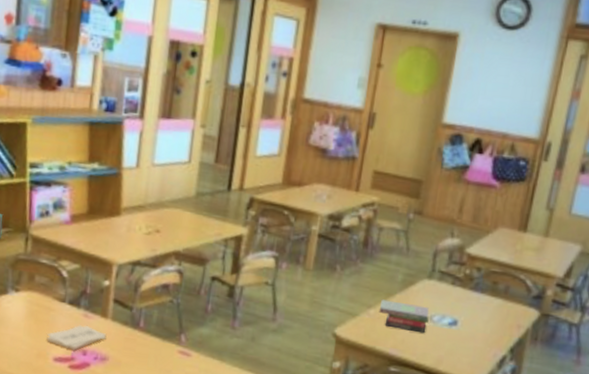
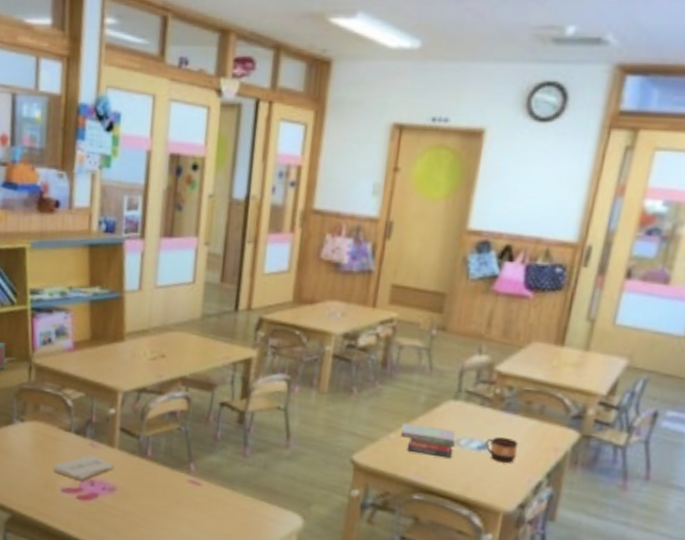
cup: none [456,314,486,338] -> present [485,437,519,463]

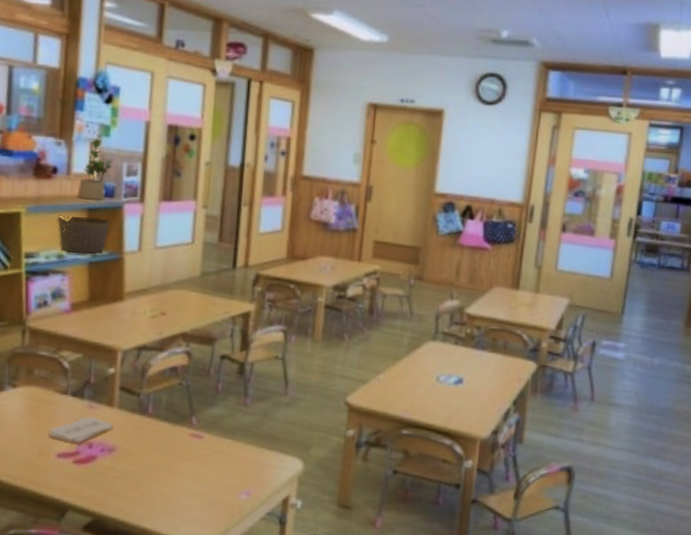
basket: none [60,251,112,292] -> present [58,215,111,254]
potted plant: none [79,169,115,237] -> present [77,138,115,201]
books: present [400,422,456,459] -> none [388,364,436,394]
cup: present [485,437,519,463] -> none [461,372,489,394]

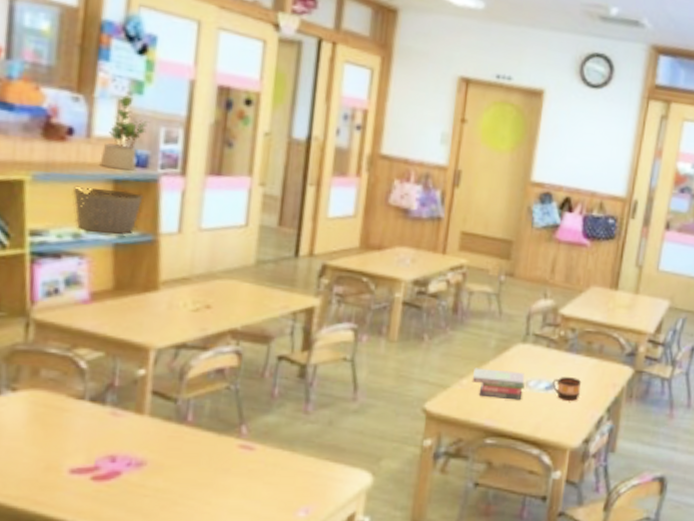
paper: present [48,417,114,444] -> none [59,426,143,458]
books: none [388,364,436,394] -> present [472,368,525,401]
cup: none [461,372,489,394] -> present [552,377,582,401]

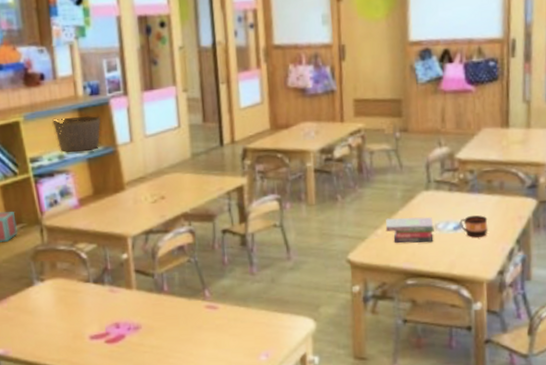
potted plant: present [99,95,149,171] -> none [66,40,94,101]

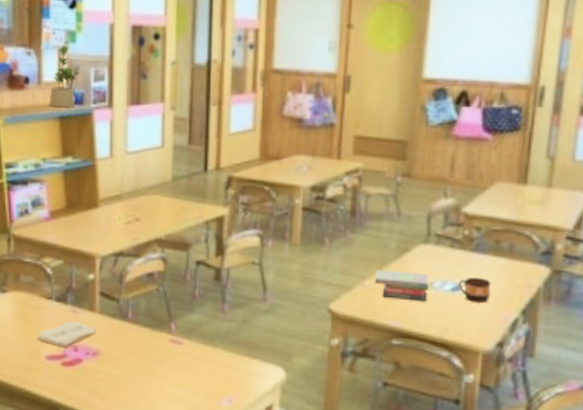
basket: present [53,115,101,153] -> none [32,124,82,163]
potted plant: none [66,40,94,101] -> present [49,45,82,109]
paper: none [79,300,135,326] -> present [37,321,96,347]

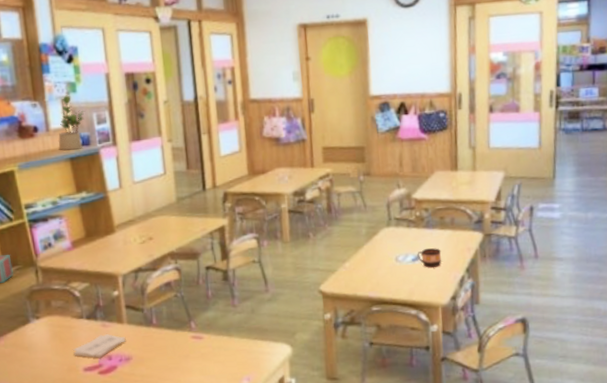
books: present [374,269,429,302] -> none [352,250,395,274]

